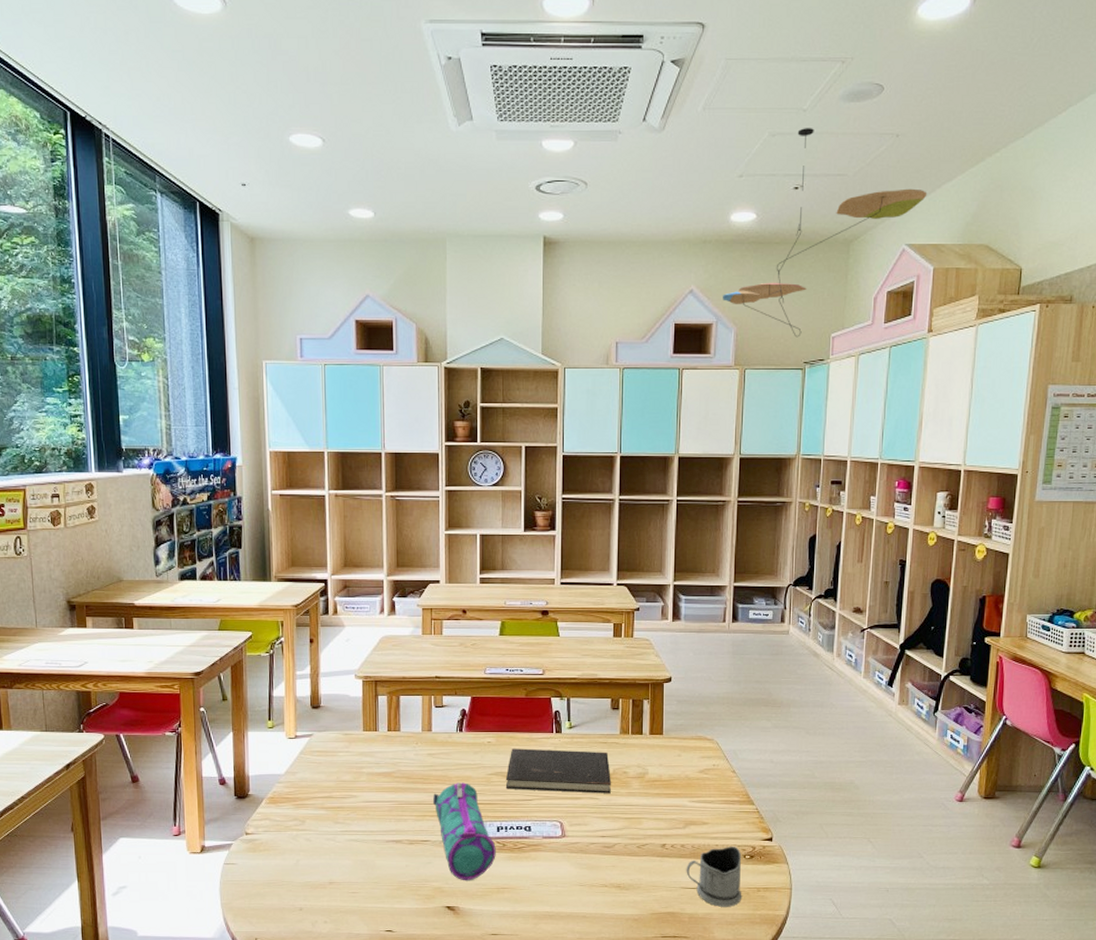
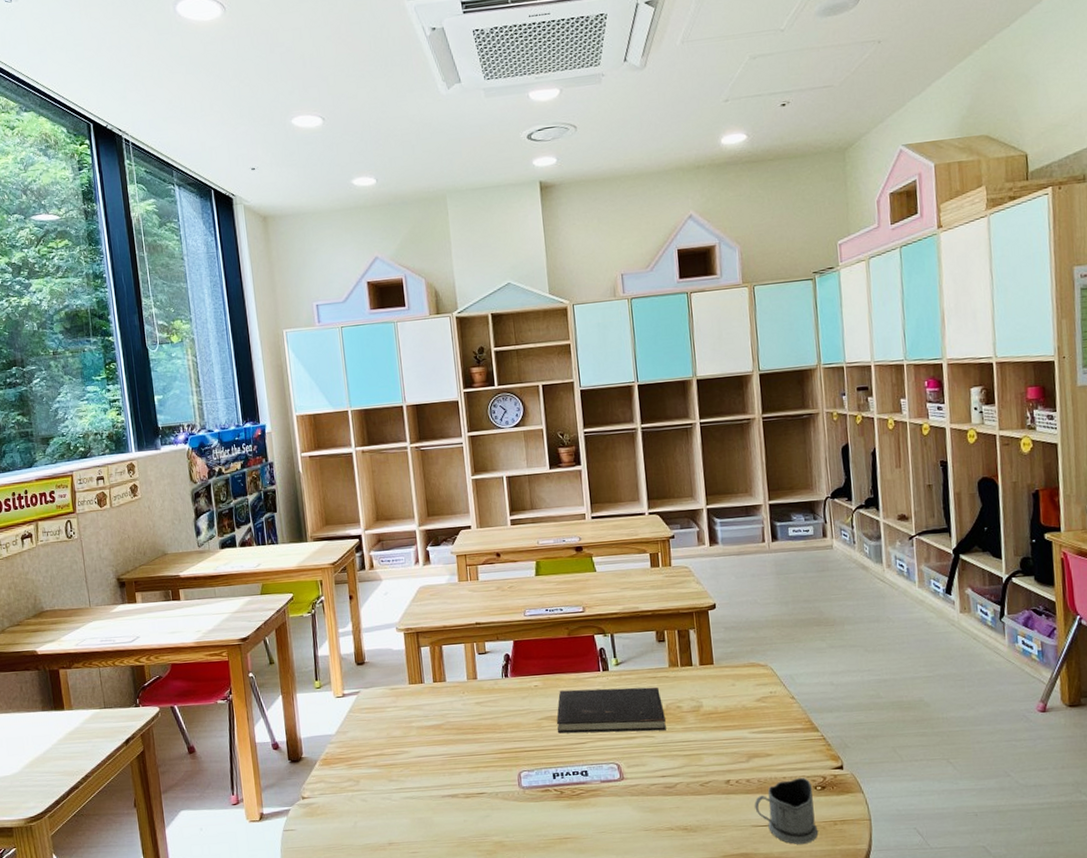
pencil case: present [432,782,496,881] -> none [484,729,555,833]
ceiling mobile: present [723,128,927,338] -> none [723,46,918,249]

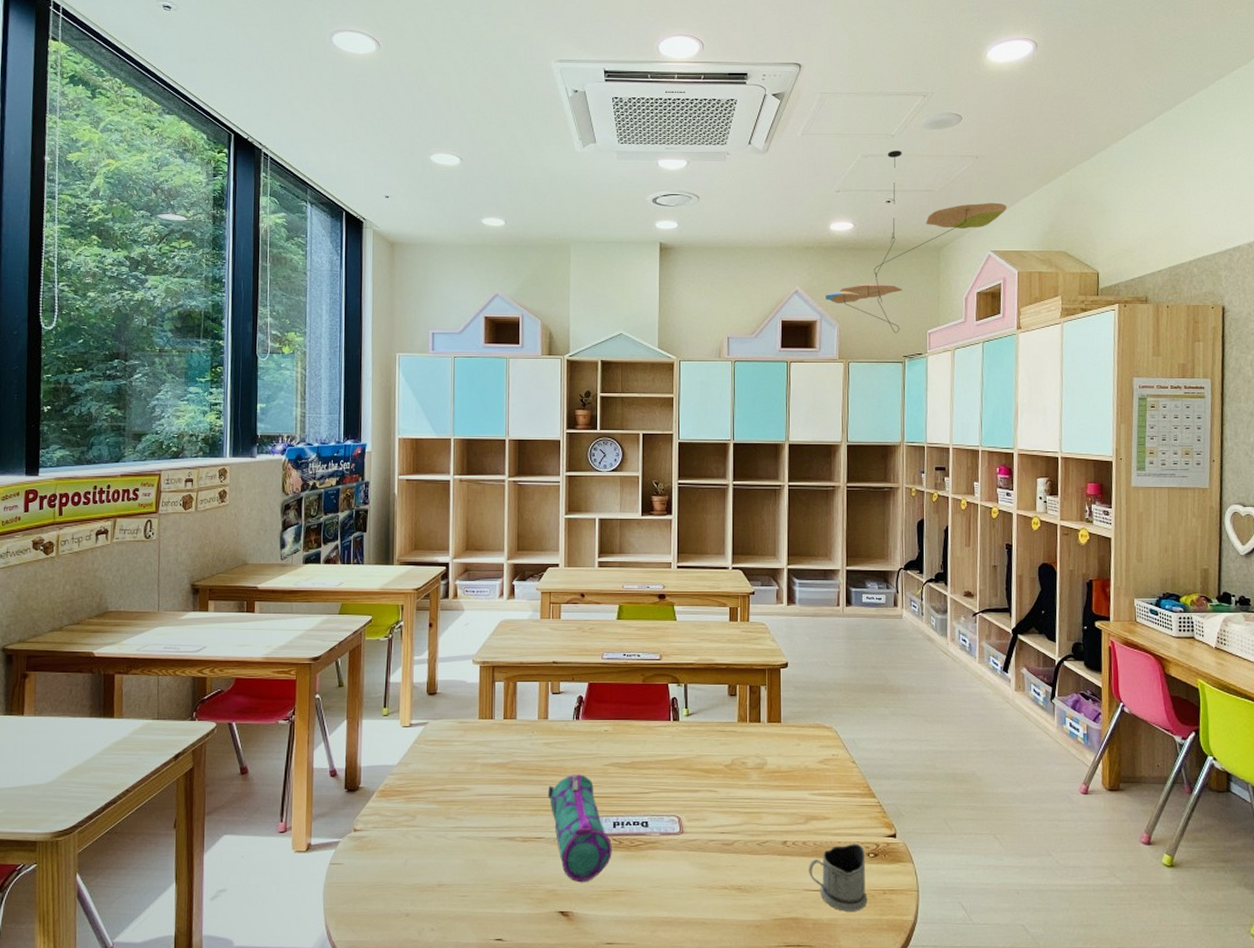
pencil case: none [484,729,555,833] -> present [547,774,612,883]
hardcover book: present [557,686,666,734] -> none [622,737,729,786]
ceiling mobile: none [723,46,918,249] -> present [826,151,1007,334]

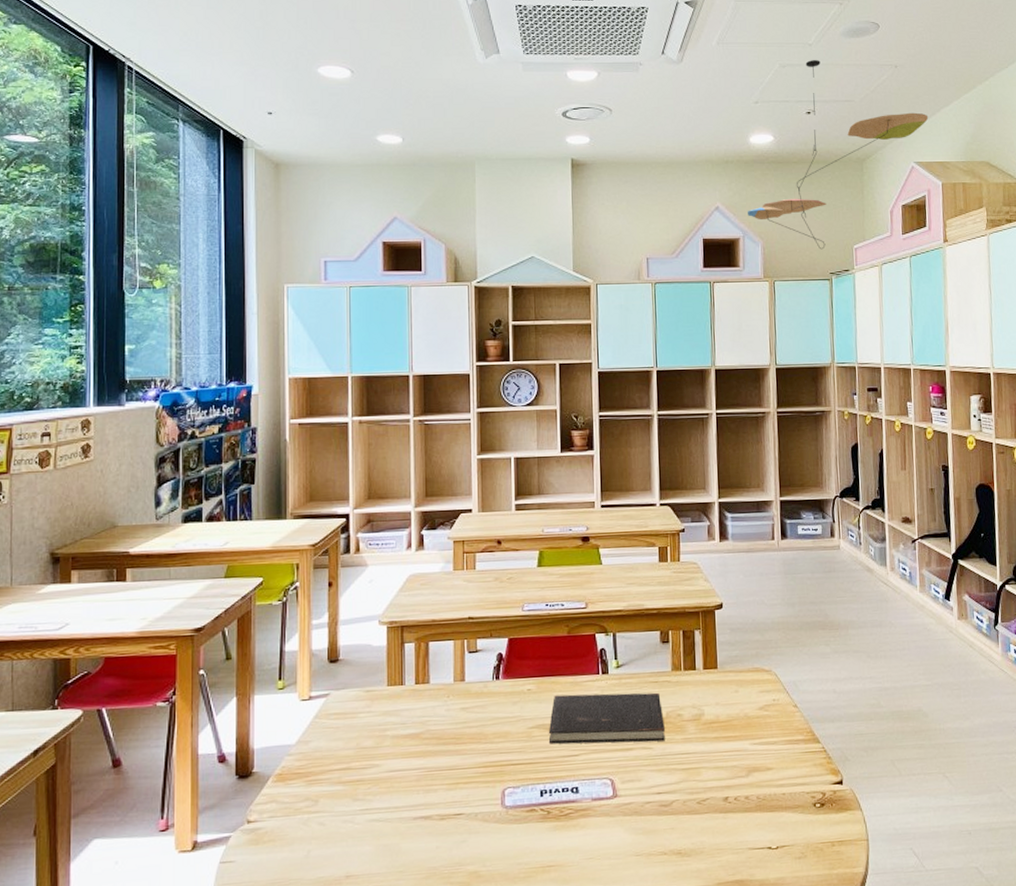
pencil case: present [547,774,612,883] -> none [466,739,540,861]
hardcover book: none [622,737,729,786] -> present [548,692,665,744]
tea glass holder: present [809,844,868,911] -> none [752,794,816,869]

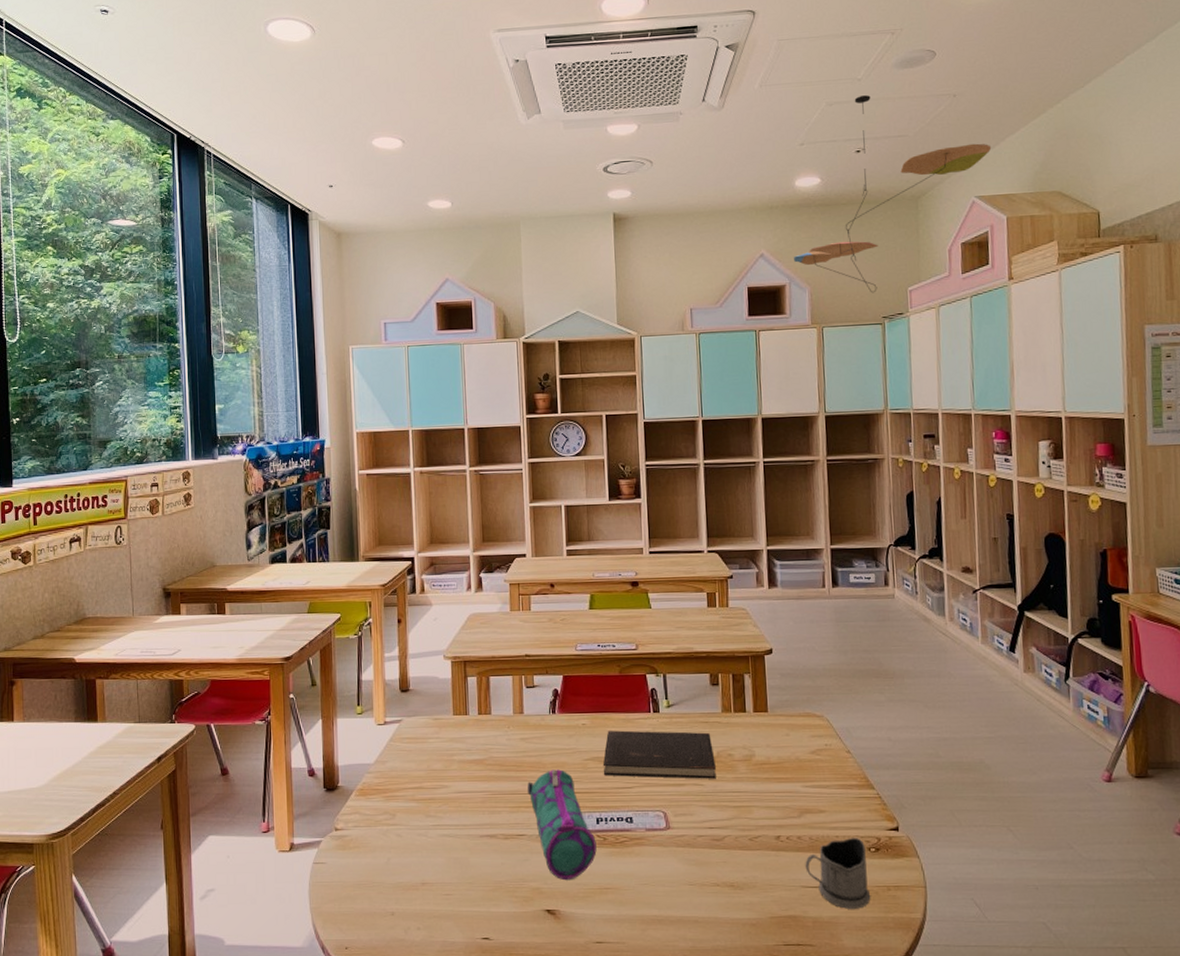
pencil case: none [466,739,540,861] -> present [527,769,597,881]
tea glass holder: none [752,794,816,869] -> present [805,838,871,909]

